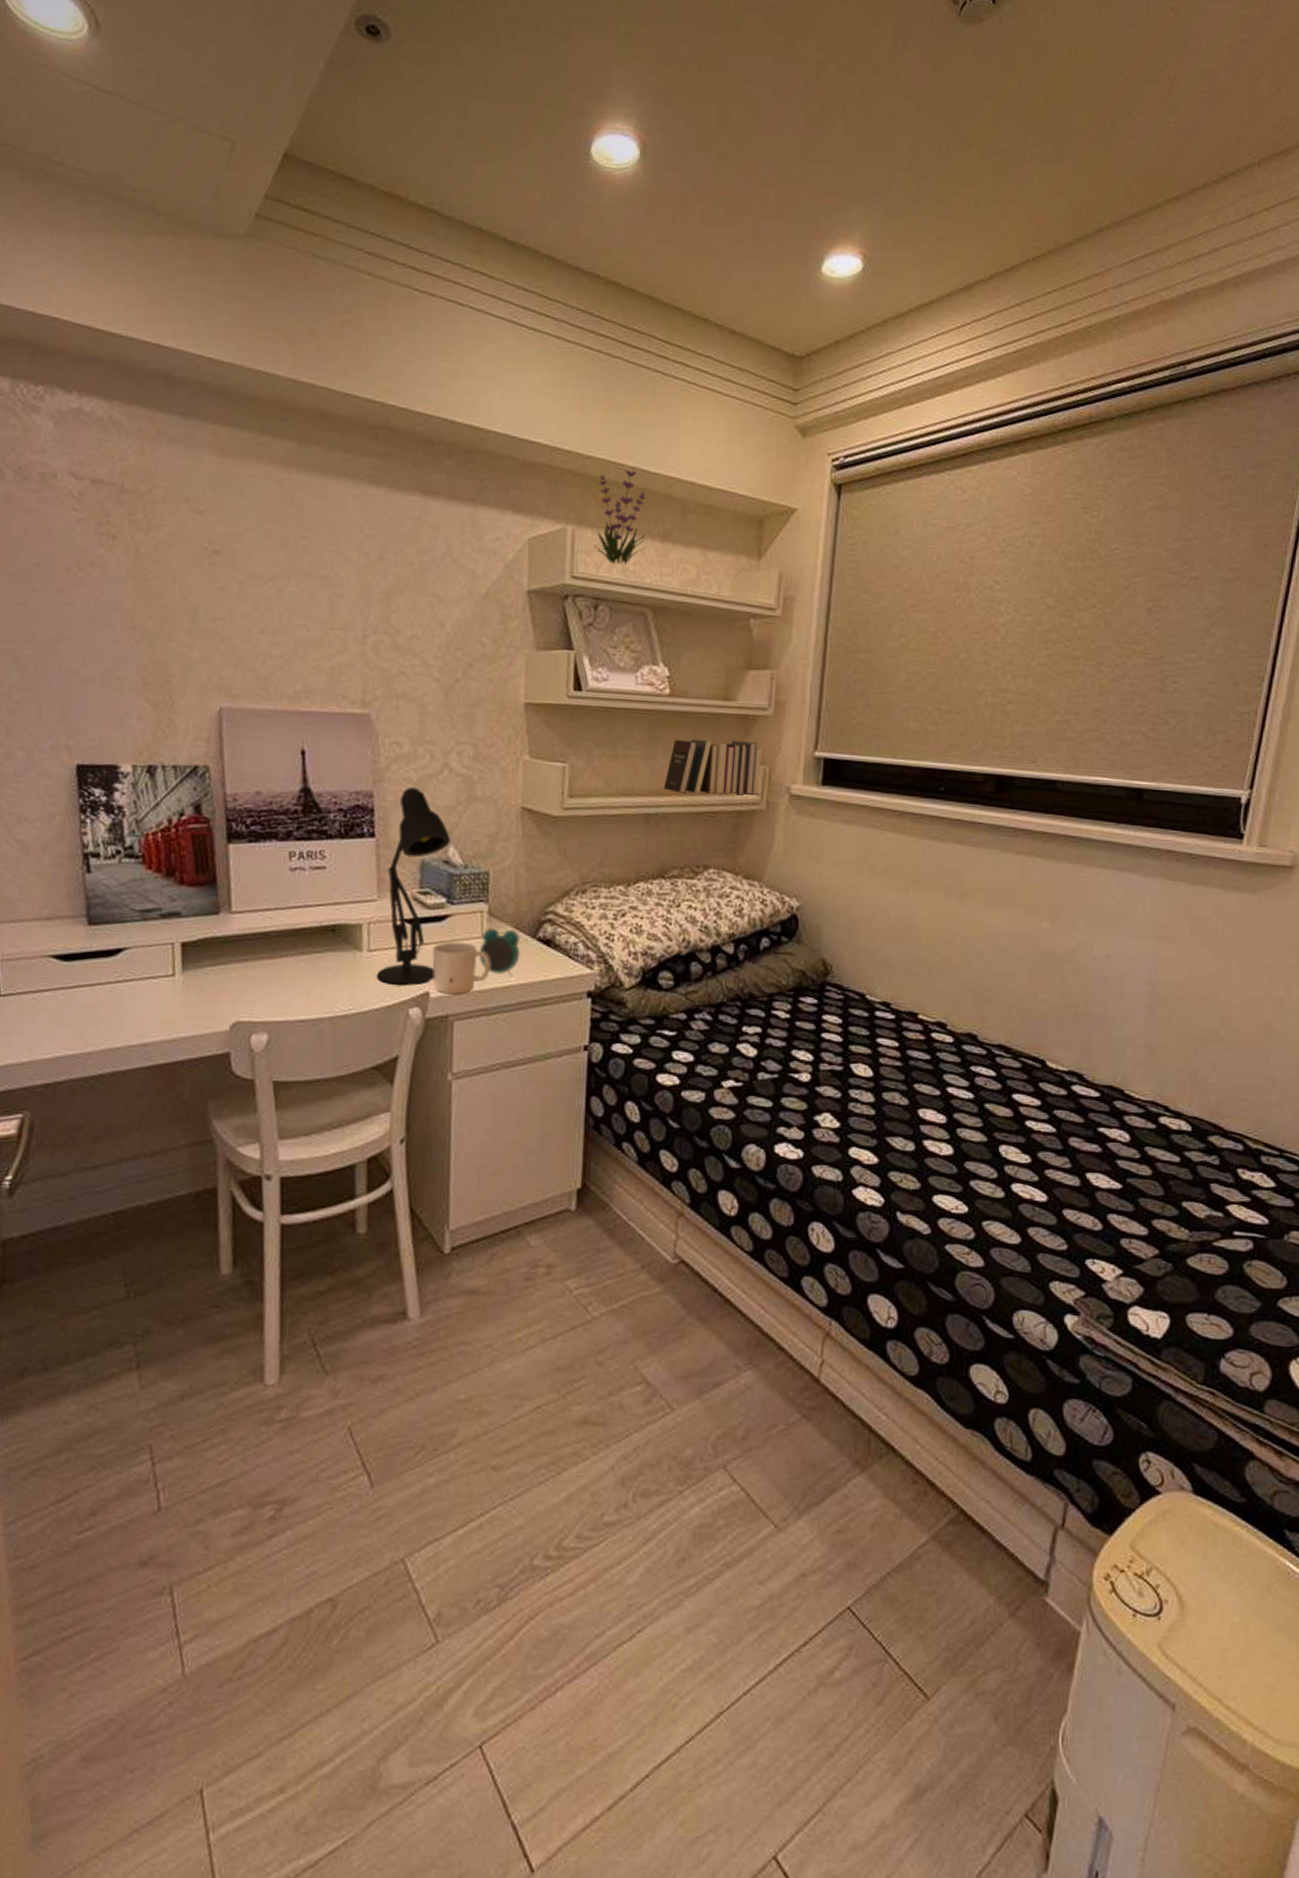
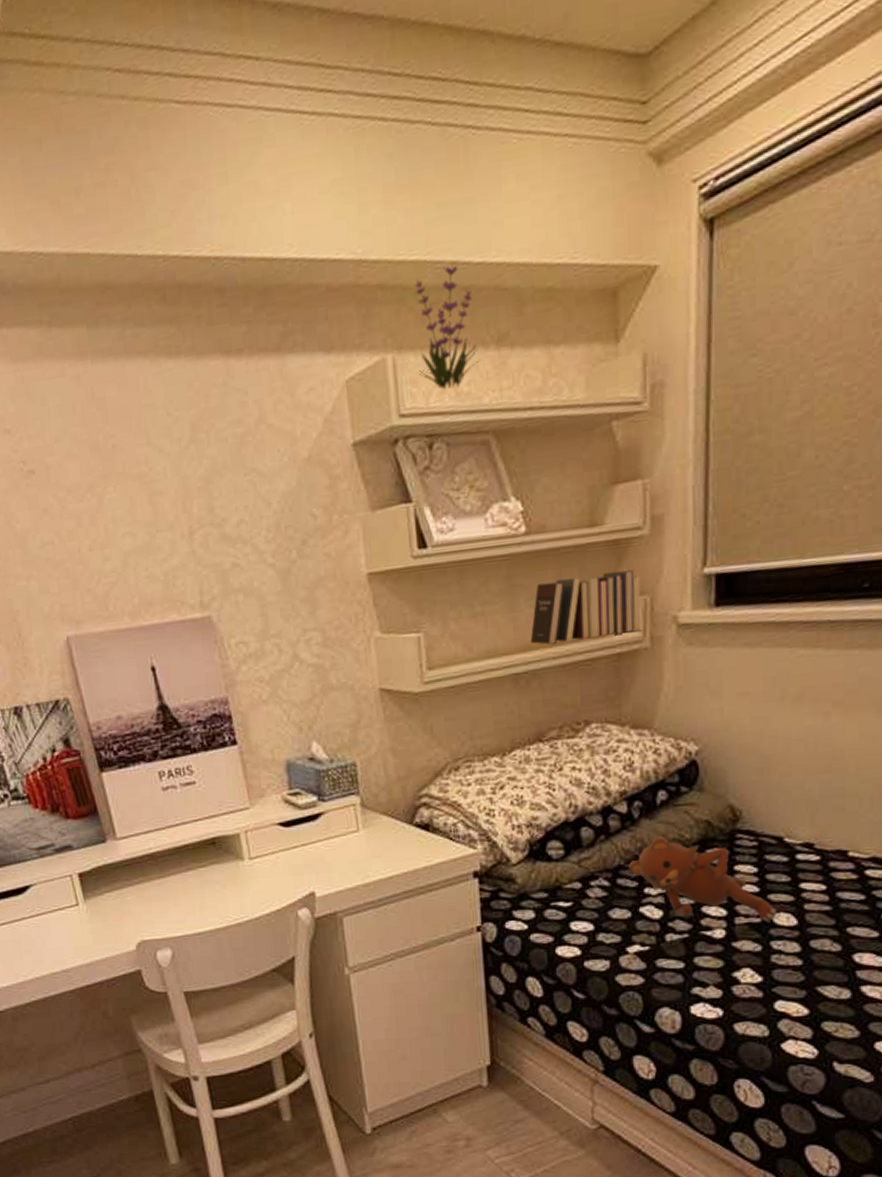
desk lamp: present [377,786,452,986] -> none [254,685,318,890]
mug: present [432,941,491,995] -> none [311,838,371,892]
alarm clock: present [478,922,520,979] -> none [357,812,400,869]
teddy bear: none [730,979,856,1072] -> present [628,836,777,923]

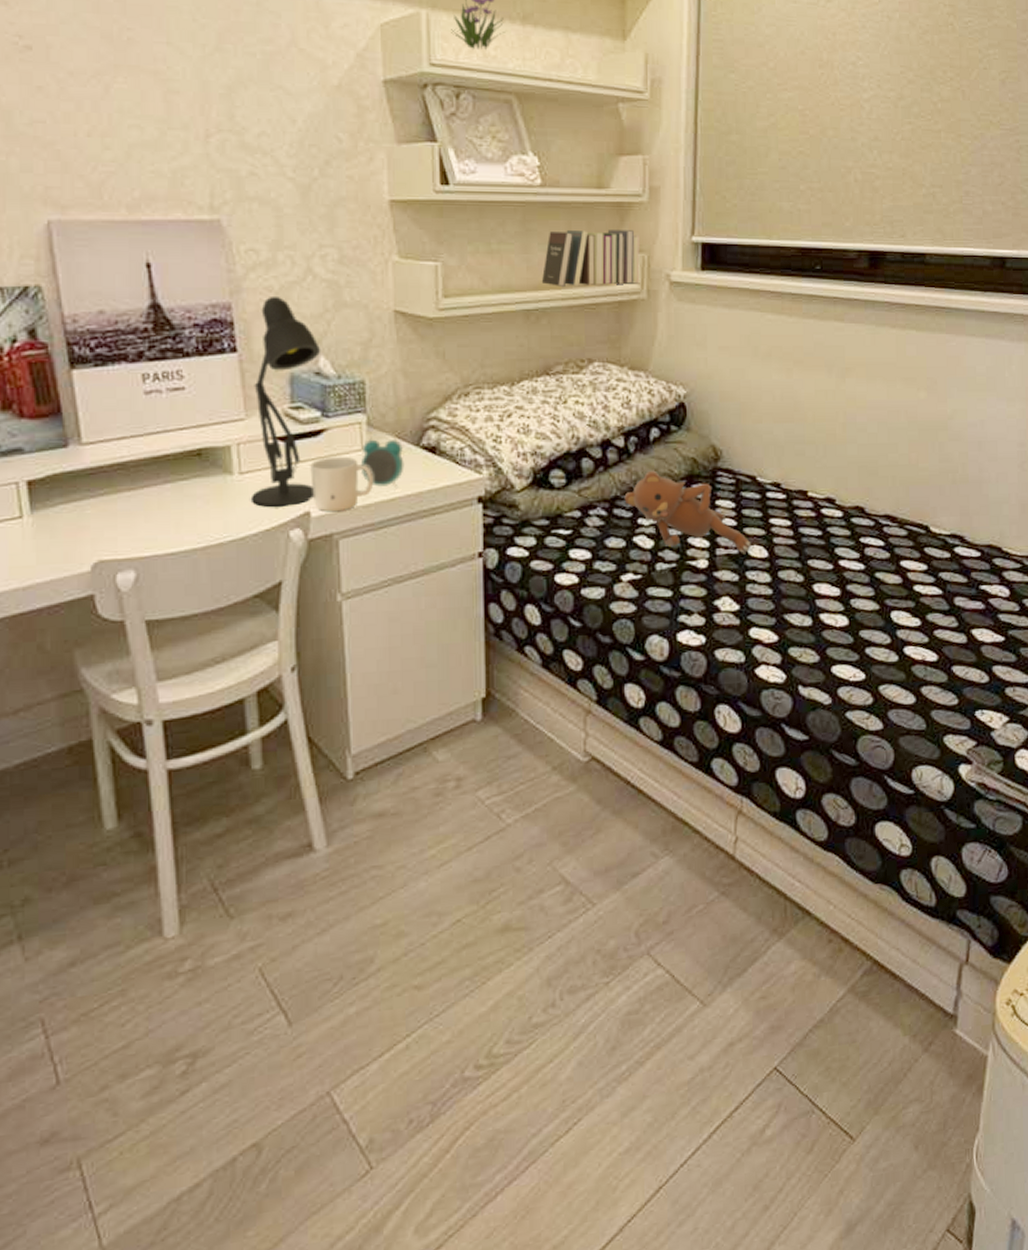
desk lamp: none [254,685,318,890] -> present [252,295,321,508]
mug: none [311,838,371,892] -> present [310,456,374,512]
alarm clock: none [357,812,400,869] -> present [360,433,404,491]

